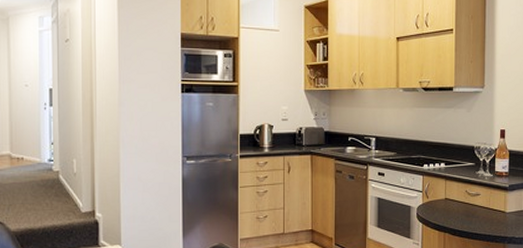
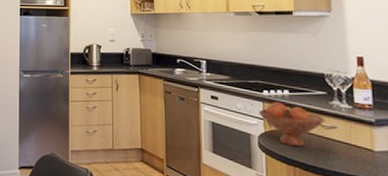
fruit bowl: none [419,174,472,214] -> present [259,101,325,146]

